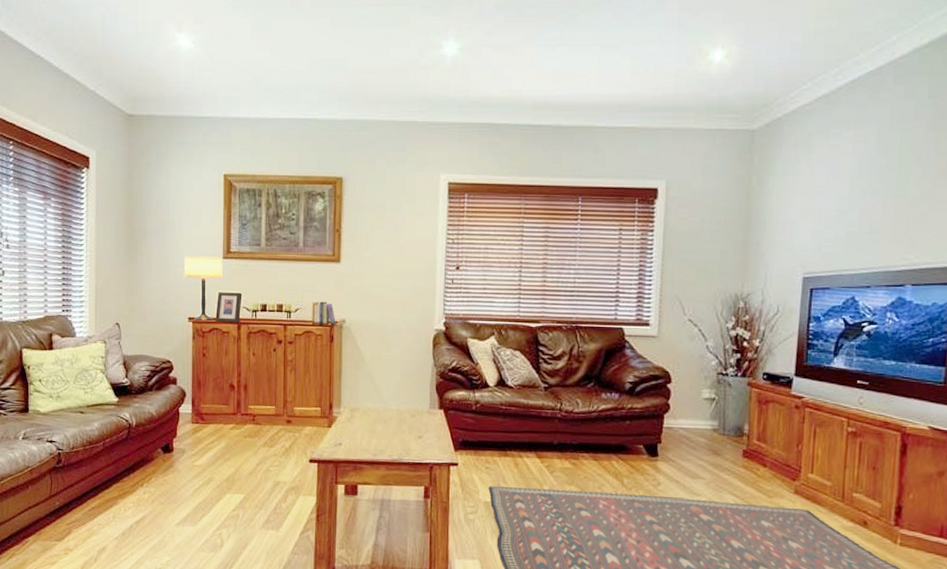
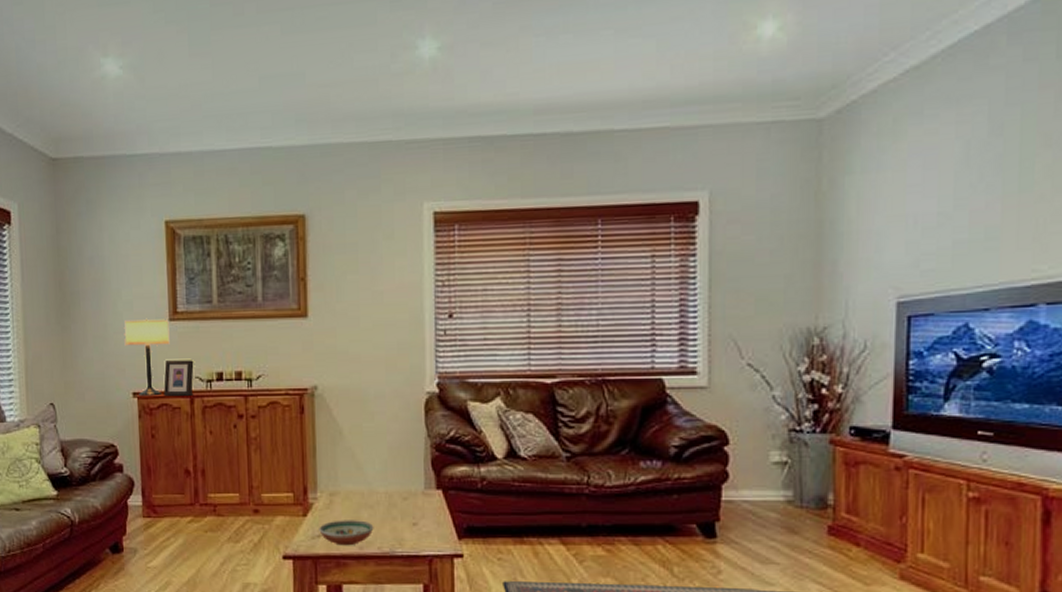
books: present [312,301,336,326] -> none [277,365,306,395]
decorative bowl: none [341,431,386,453] -> present [319,520,374,546]

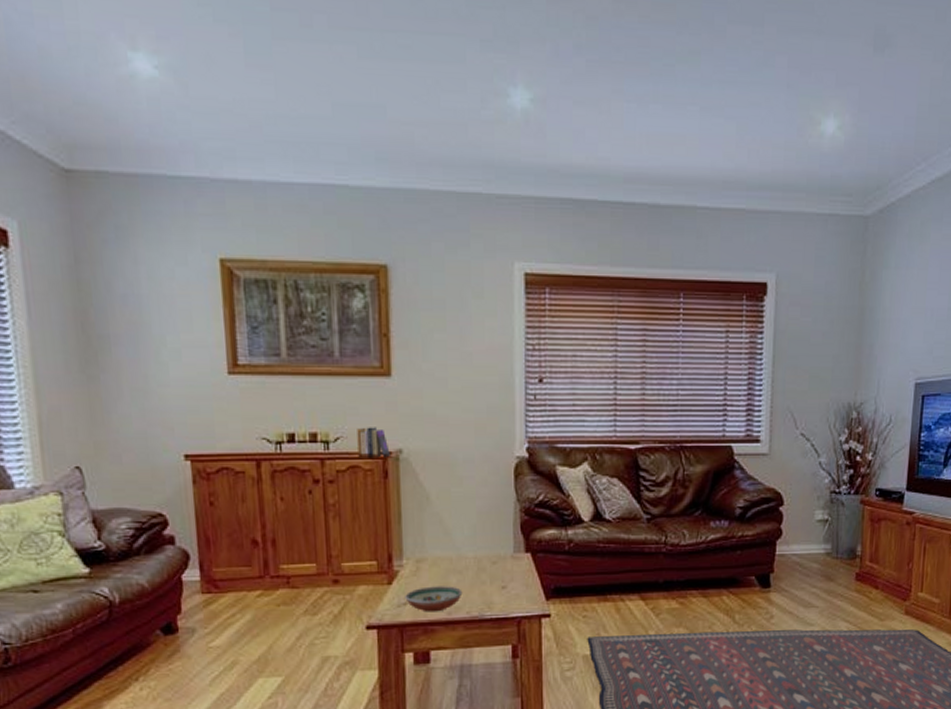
table lamp: present [125,319,170,396] -> none [171,372,230,459]
picture frame: present [163,360,194,396] -> none [223,419,260,459]
books: none [277,365,306,395] -> present [357,427,390,458]

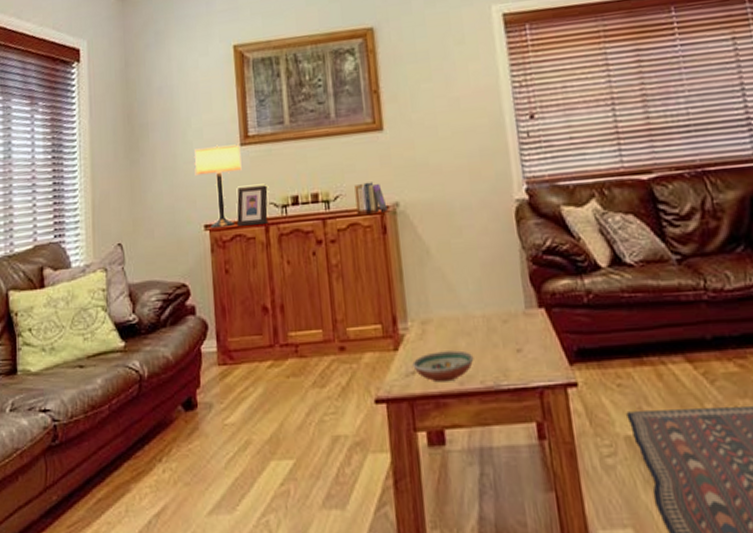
table lamp: none [171,372,230,459] -> present [195,145,242,229]
picture frame: none [223,419,260,459] -> present [236,185,268,226]

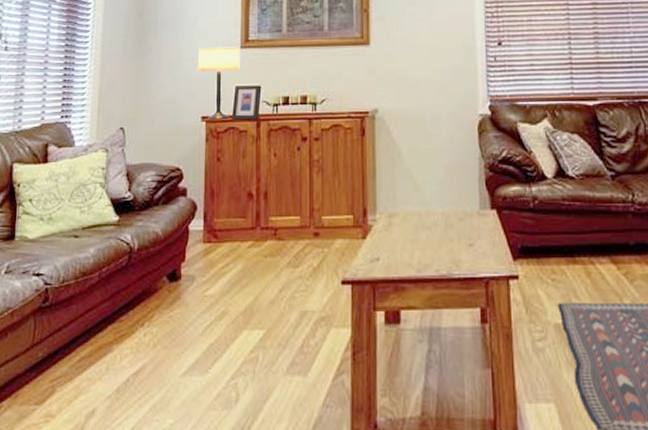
books: present [354,182,387,215] -> none [340,89,367,118]
decorative bowl: present [413,350,474,383] -> none [378,242,432,269]

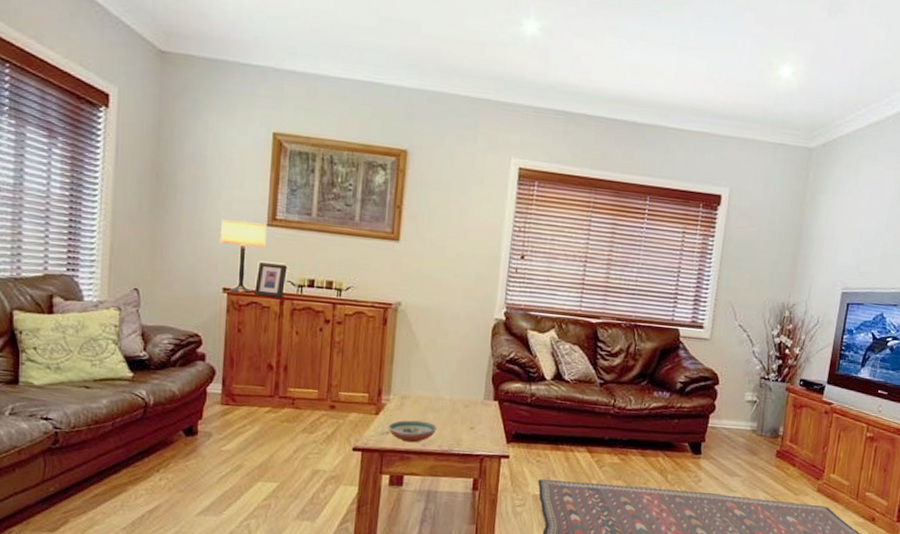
decorative bowl: none [378,242,432,269] -> present [388,420,437,443]

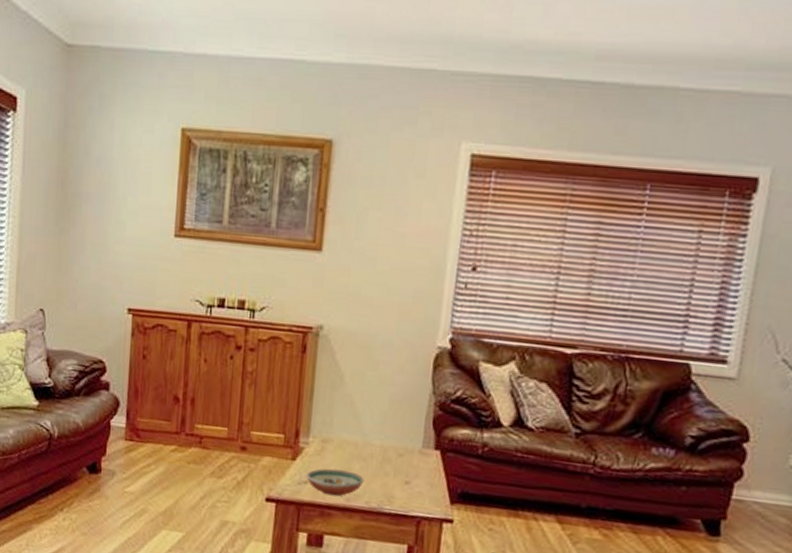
table lamp: present [220,220,266,294] -> none [126,231,173,316]
picture frame: present [254,262,288,298] -> none [160,279,196,320]

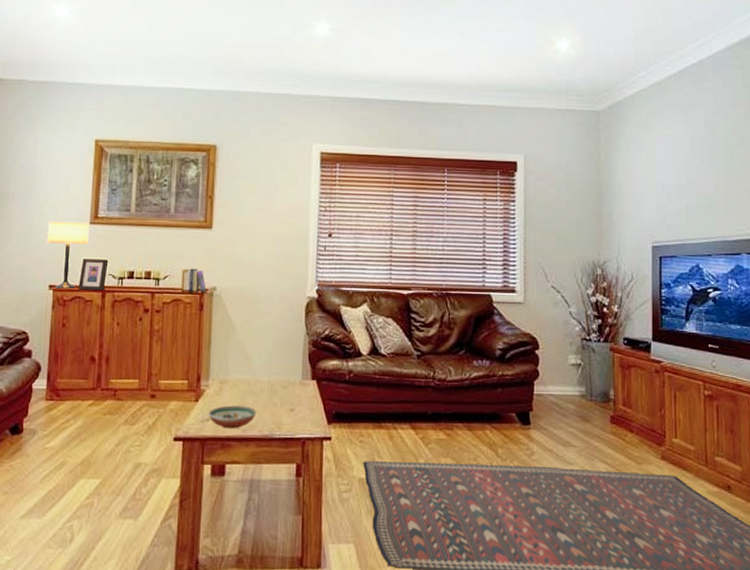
table lamp: none [126,231,173,316] -> present [47,221,89,290]
picture frame: none [160,279,196,320] -> present [78,258,109,291]
books: none [280,299,311,333] -> present [181,268,206,294]

